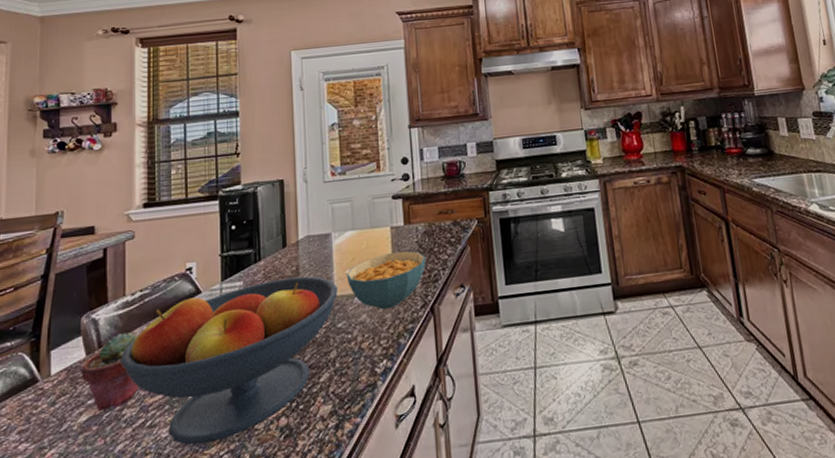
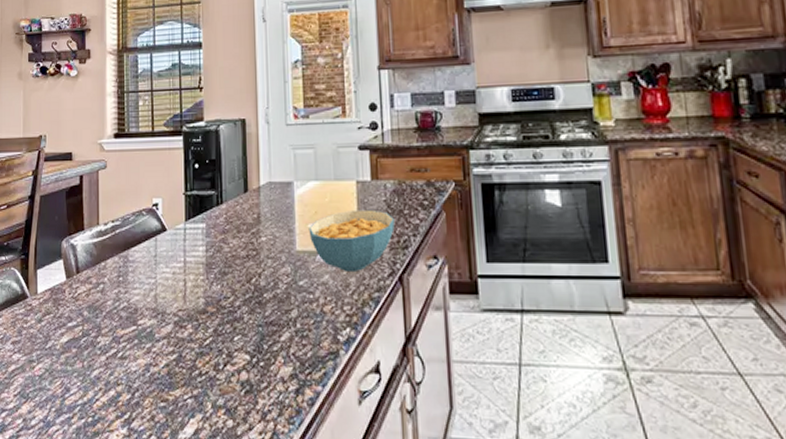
potted succulent: present [81,332,139,411] -> none [62,262,111,335]
fruit bowl: present [120,276,338,445] -> none [95,225,299,385]

